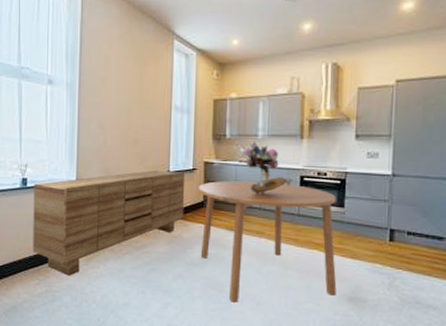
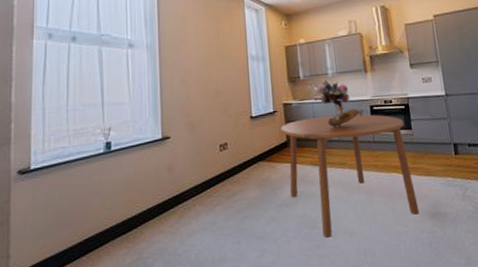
sideboard: present [32,170,186,276] -> none [118,116,271,239]

